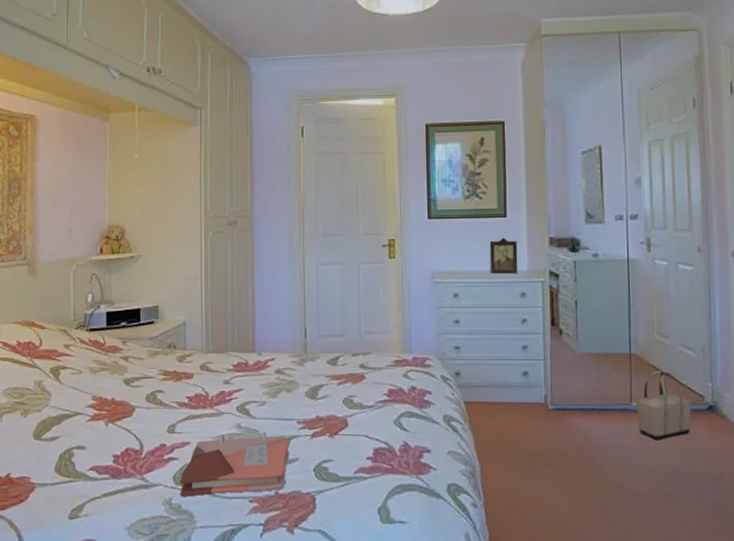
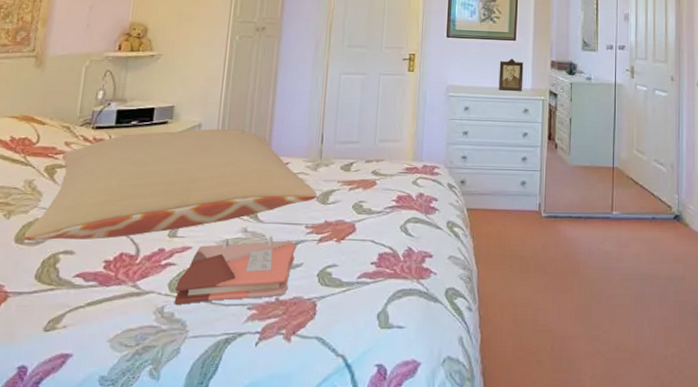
pillow: none [41,327,306,438] -> present [24,129,318,242]
shopping bag: present [635,370,692,441] -> none [616,182,662,246]

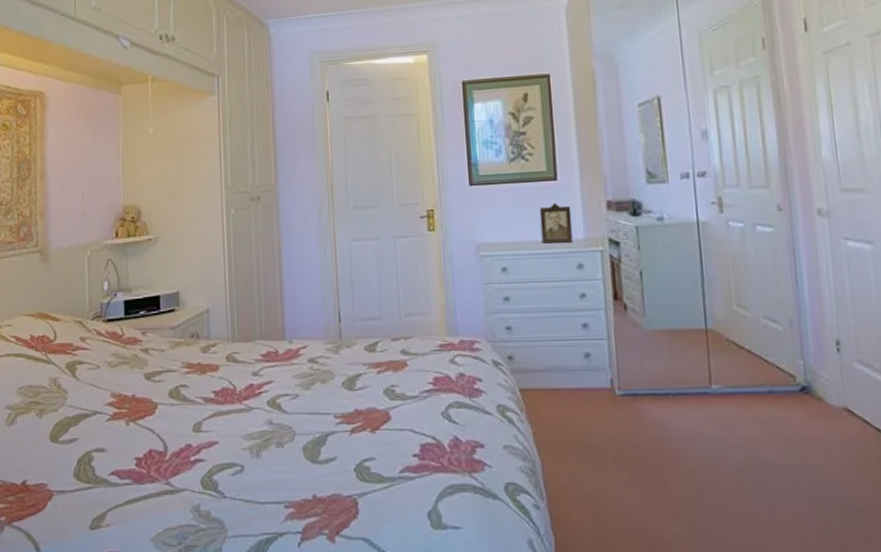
pillow: present [24,129,318,242] -> none [58,313,343,441]
phonebook: present [174,236,296,304] -> none [208,428,327,503]

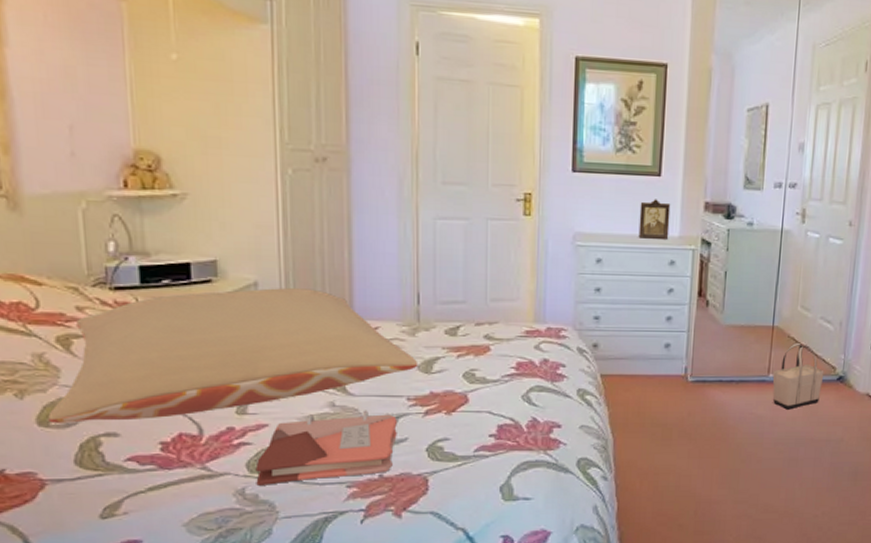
pillow: none [58,313,343,441] -> present [48,288,418,425]
phonebook: none [208,428,327,503] -> present [255,410,397,485]
shopping bag: none [715,346,782,428] -> present [772,342,824,410]

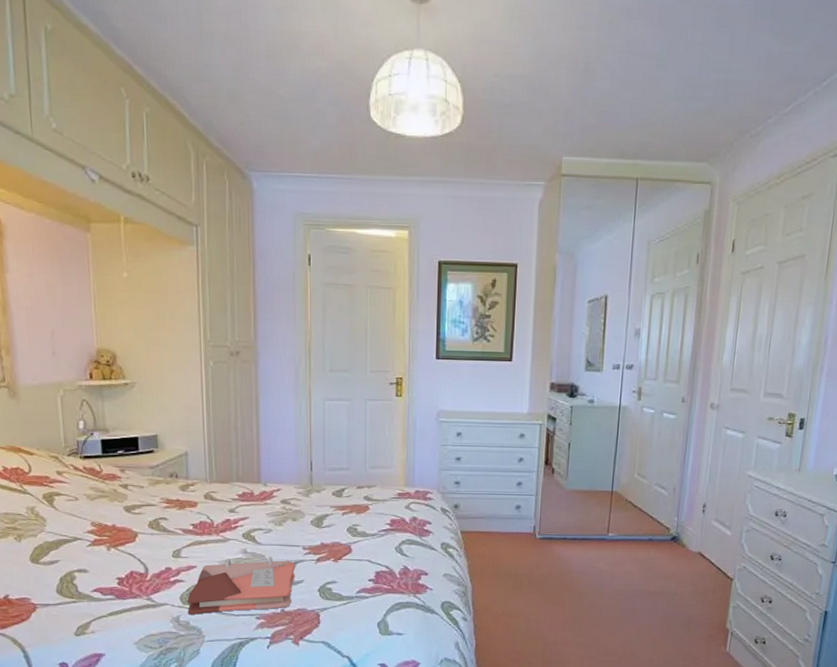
pillow: present [48,288,418,425] -> none [38,457,312,562]
photo frame: present [638,199,671,239] -> none [493,381,521,415]
shopping bag: present [772,342,824,410] -> none [611,505,659,565]

